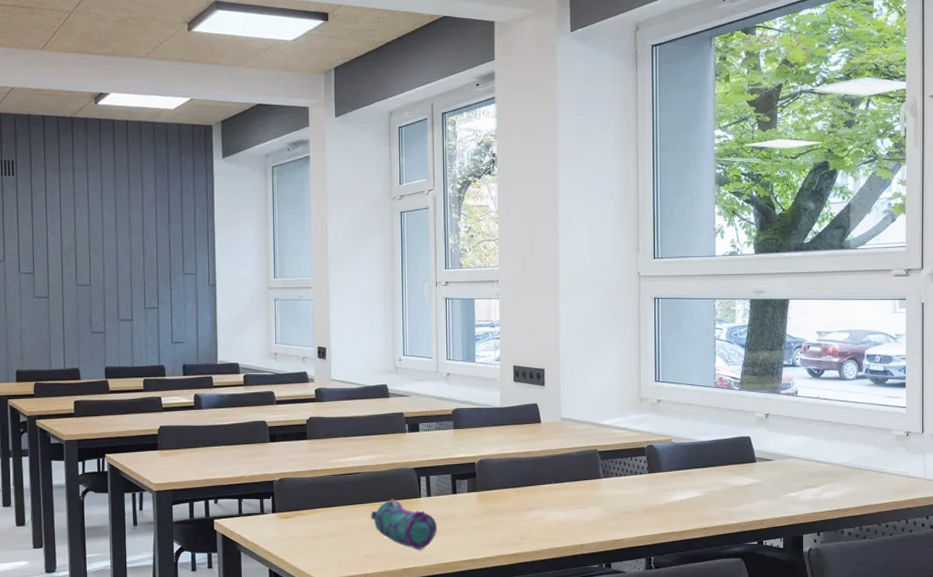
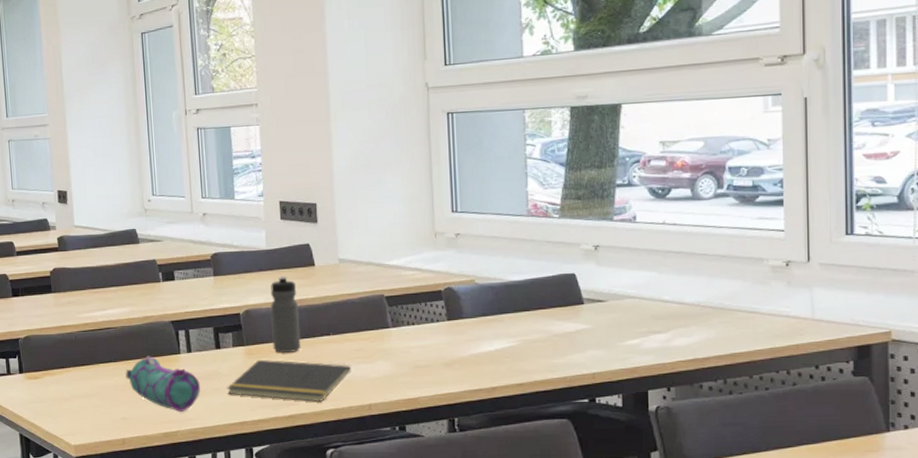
notepad: none [460,503,568,542] -> present [226,359,351,402]
water bottle: none [502,431,526,498] -> present [270,276,301,353]

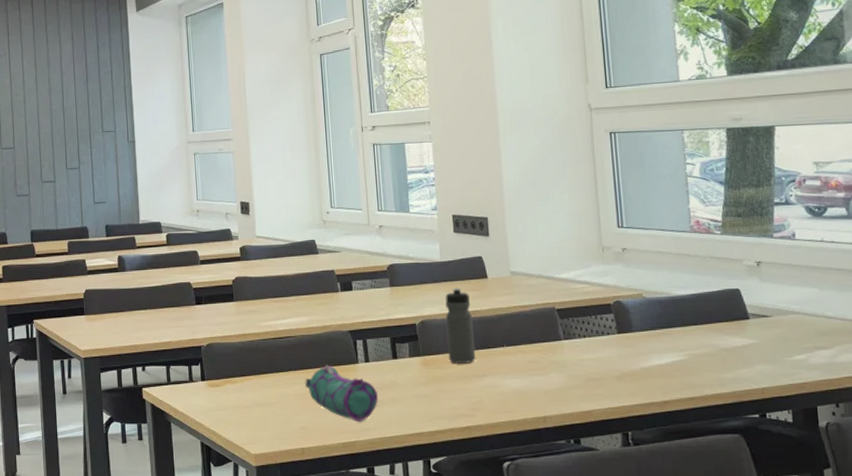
notepad: present [226,359,351,402] -> none [403,370,526,413]

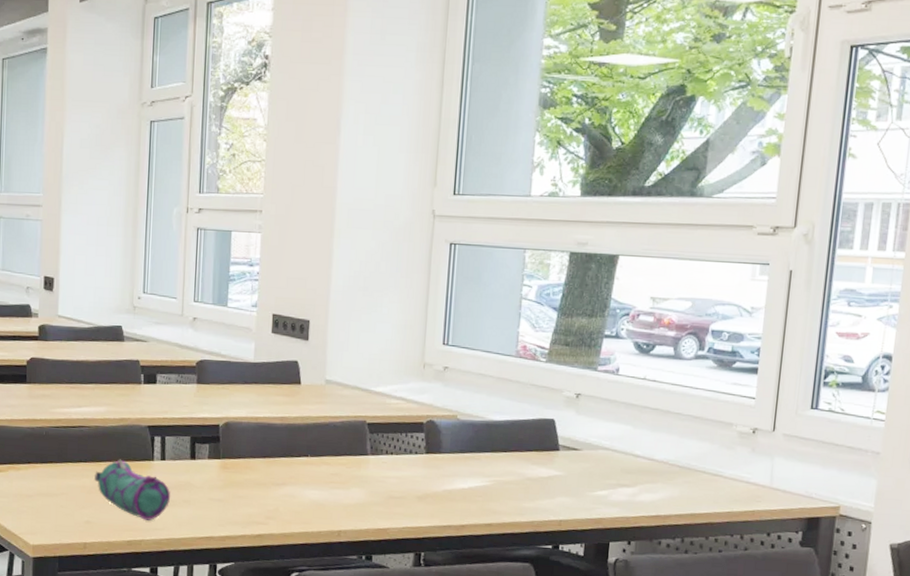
water bottle: present [445,287,476,363] -> none [249,391,280,470]

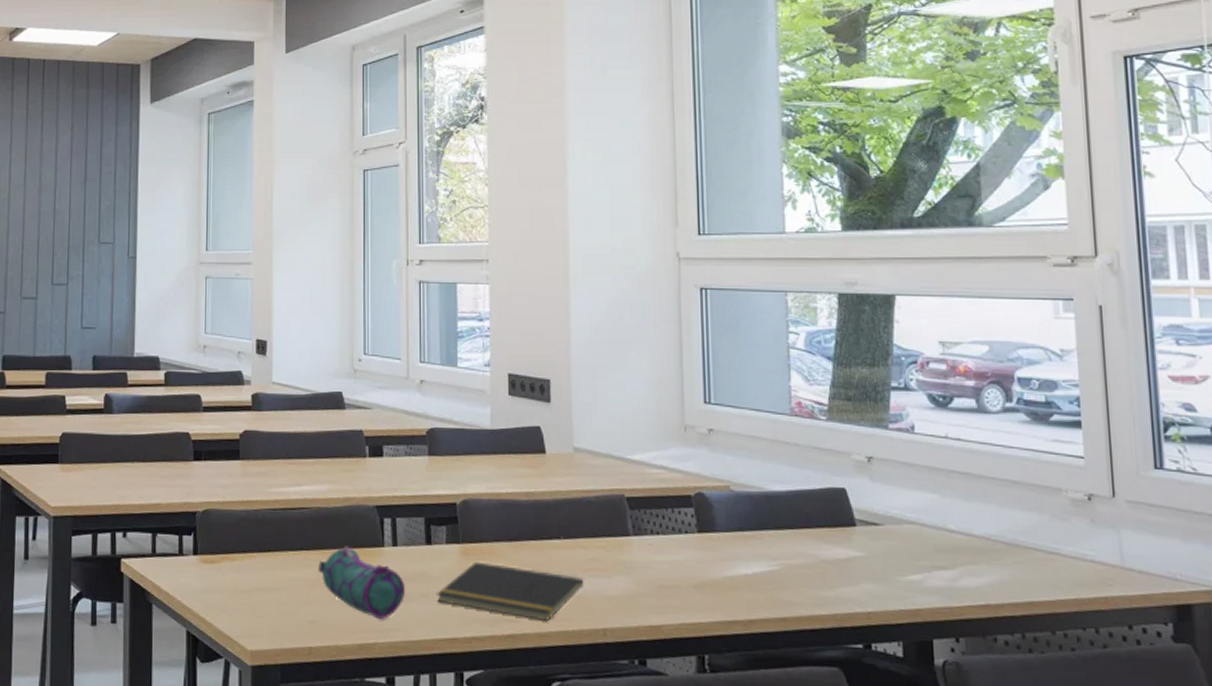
notepad: none [197,474,325,523] -> present [436,561,584,621]

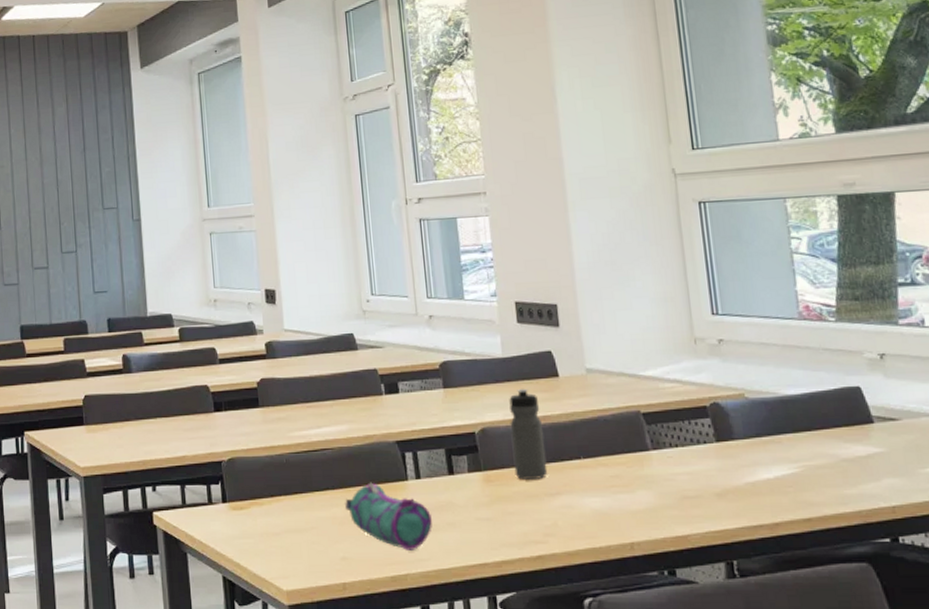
notepad: present [436,561,584,621] -> none [463,487,608,539]
water bottle: none [492,462,526,556] -> present [509,388,548,479]

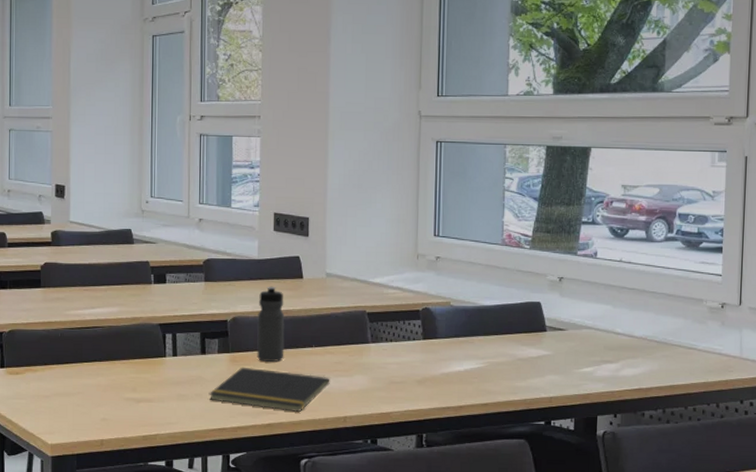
pencil case: present [345,482,432,550] -> none [109,357,183,415]
notepad: none [463,487,608,539] -> present [209,367,330,412]

